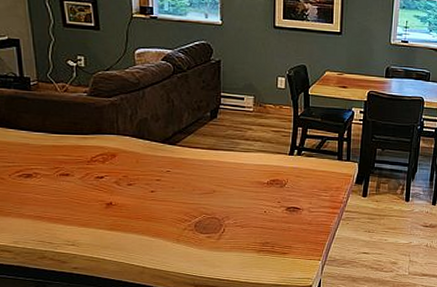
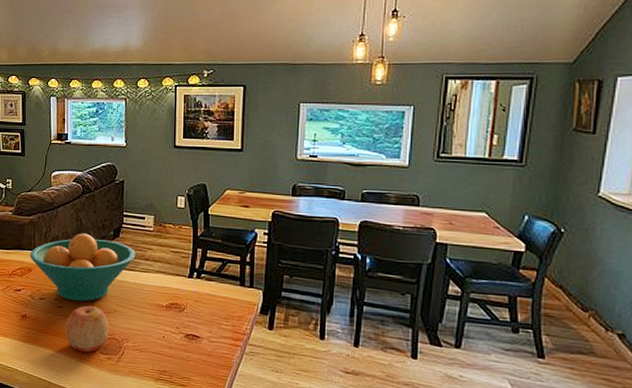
fruit bowl: none [113,115,235,184] -> present [30,233,136,302]
apple: none [159,188,208,233] -> present [65,305,109,352]

